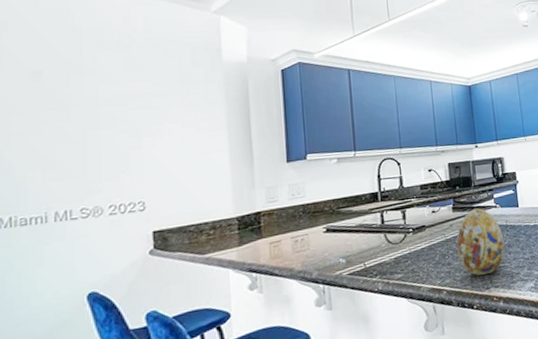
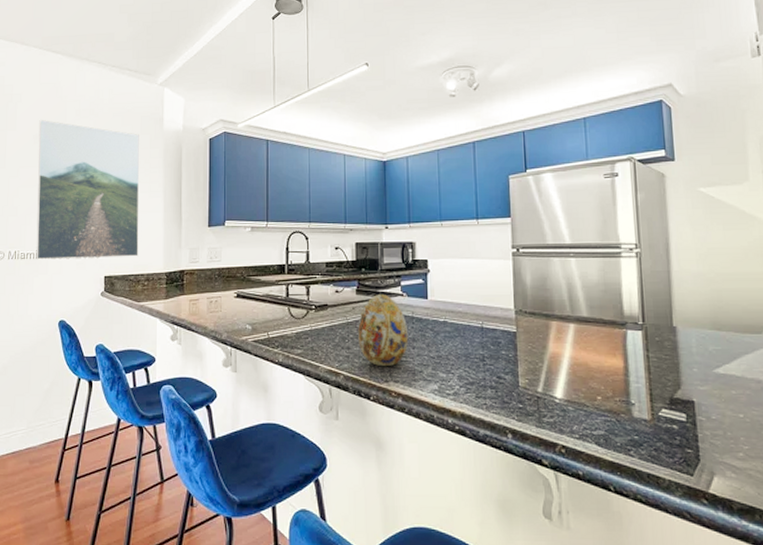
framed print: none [39,53,199,224] -> present [36,120,140,260]

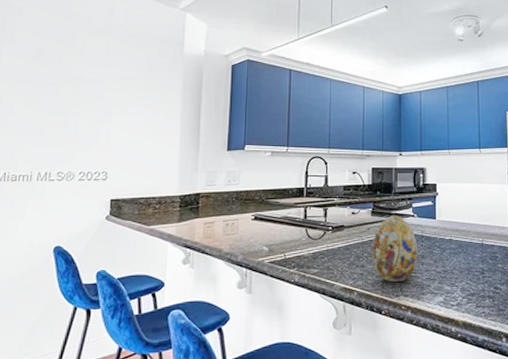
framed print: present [36,120,140,260] -> none [30,36,157,182]

